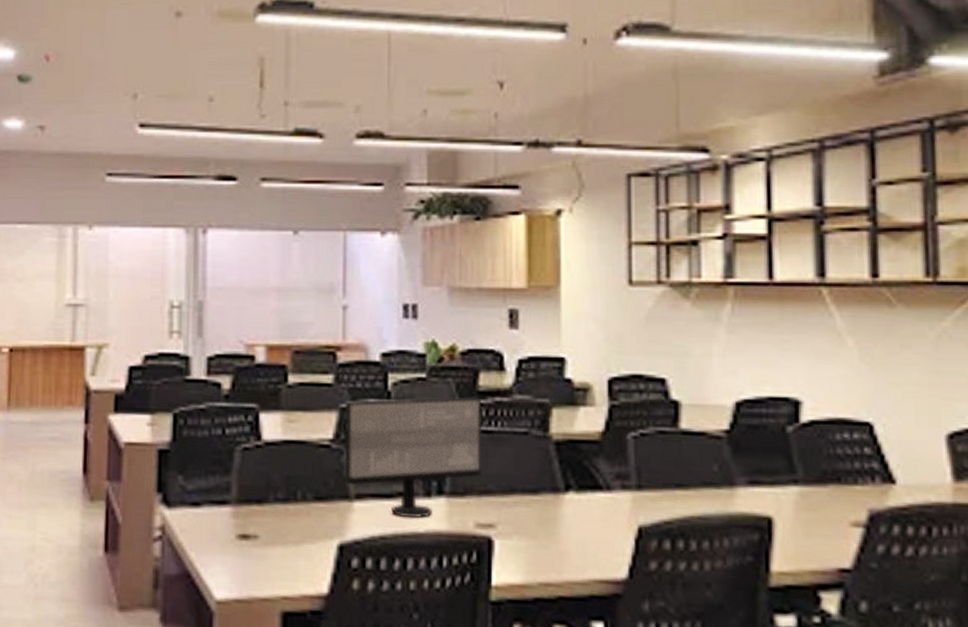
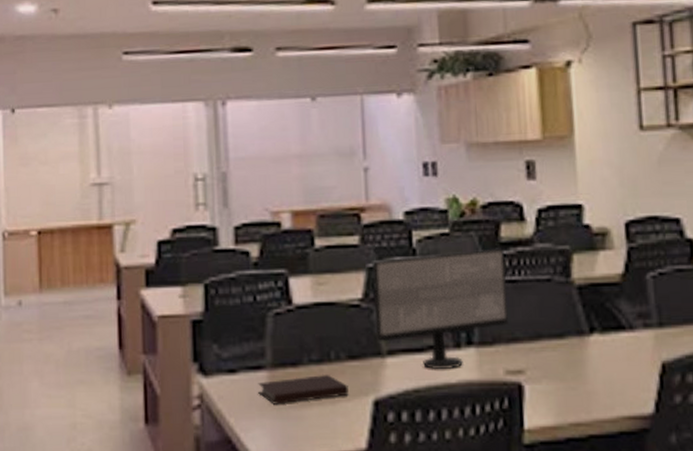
notebook: none [221,513,313,542] -> present [258,374,349,405]

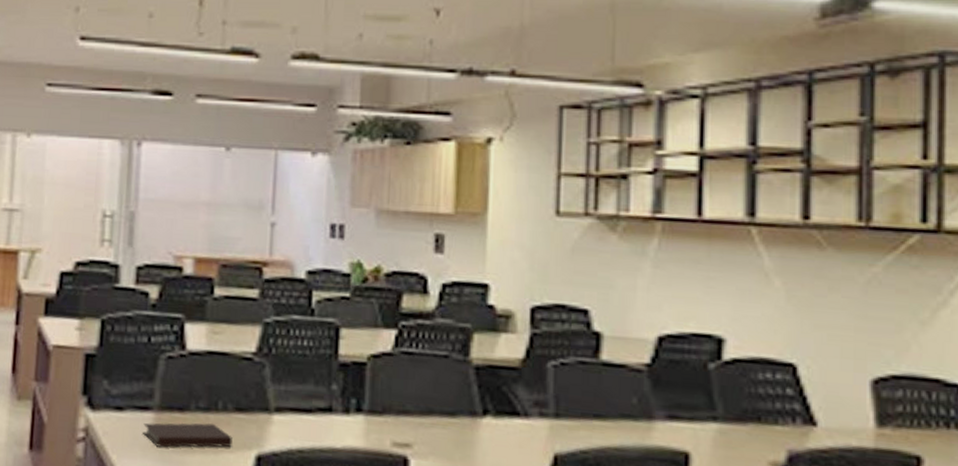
computer monitor: present [372,248,508,370] -> none [265,315,404,434]

